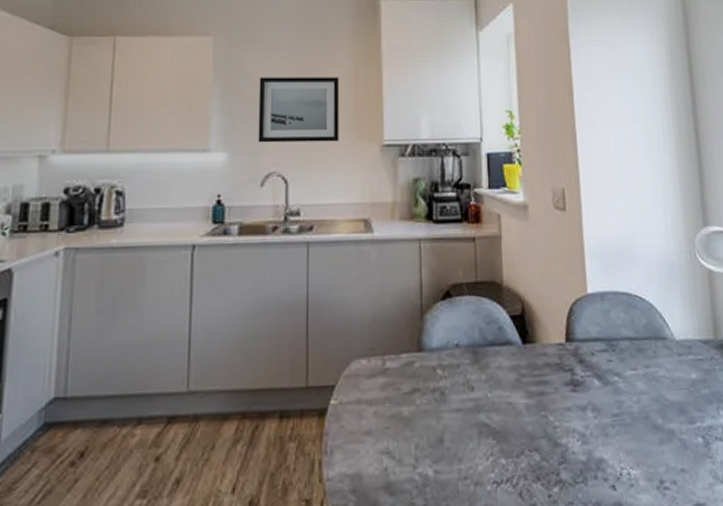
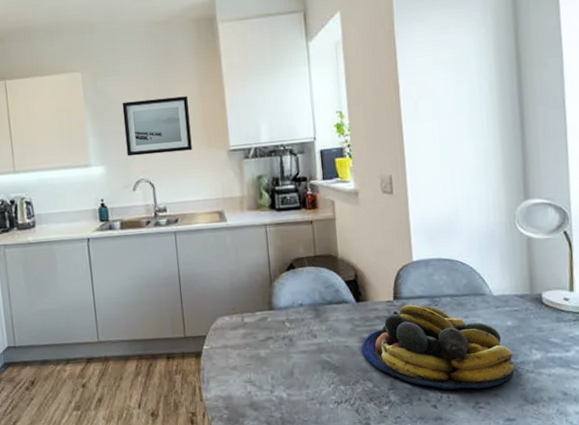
fruit bowl: none [527,349,703,464] -> present [361,304,515,390]

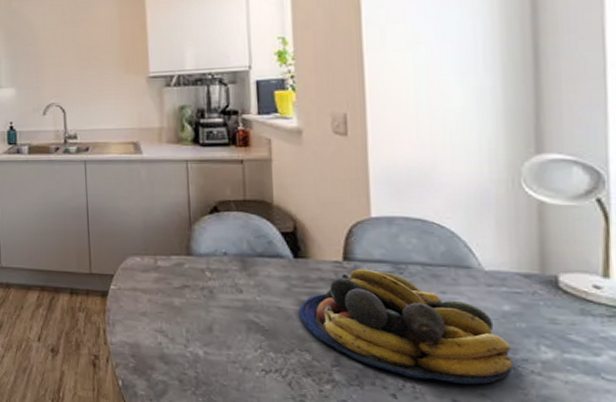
wall art: present [122,96,192,157] -> none [35,18,108,79]

